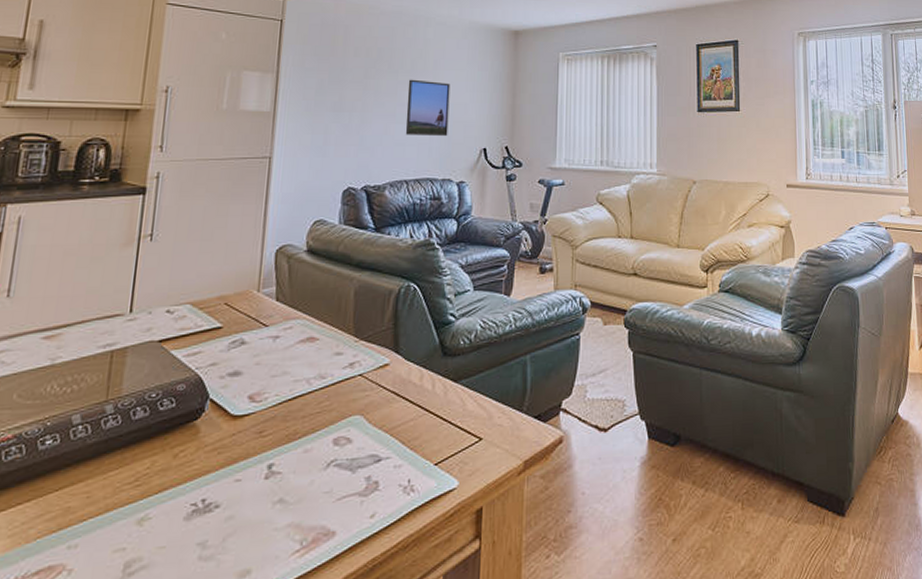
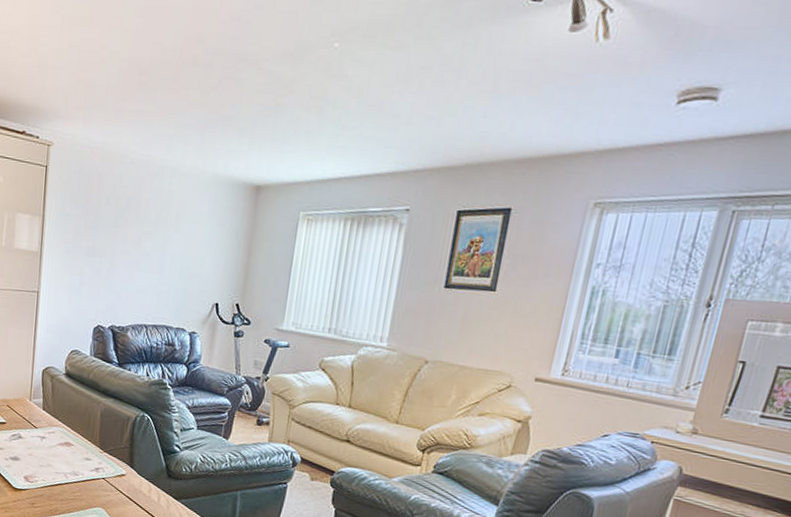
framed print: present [405,79,450,136] -> none [147,230,190,288]

